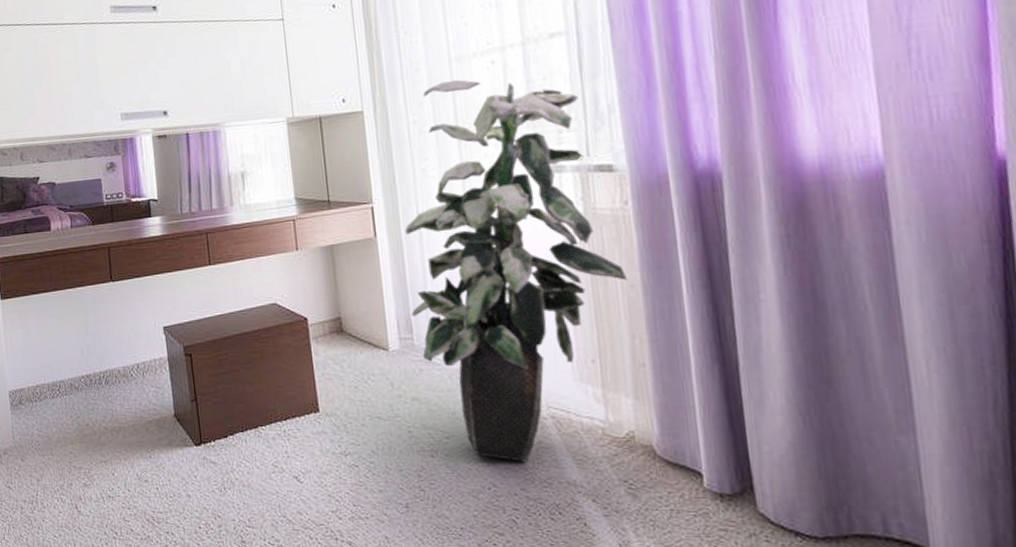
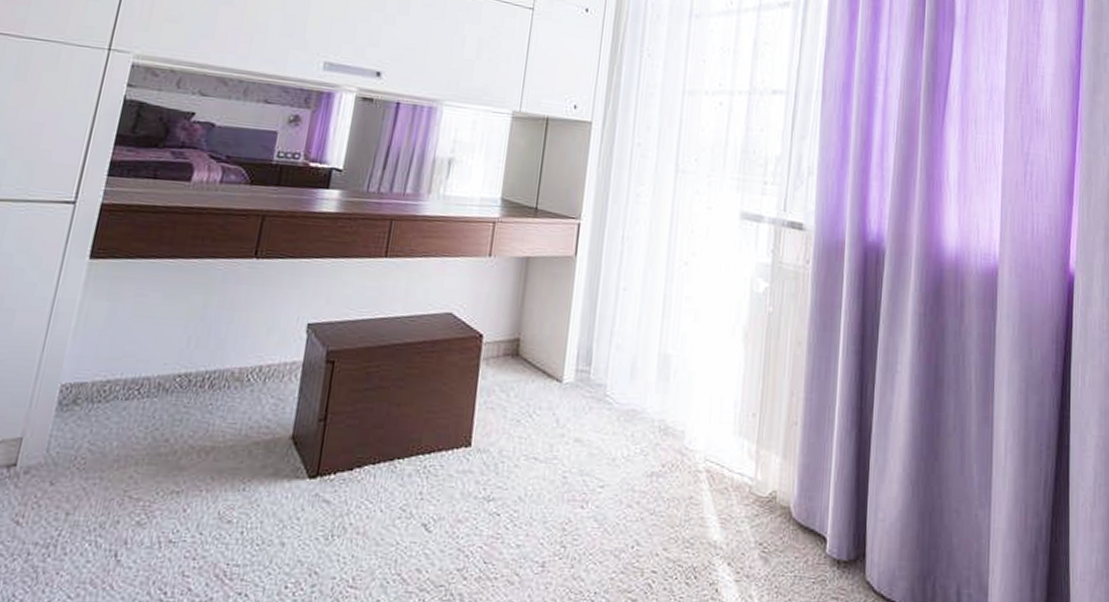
indoor plant: present [405,80,628,462] -> none [594,111,797,519]

